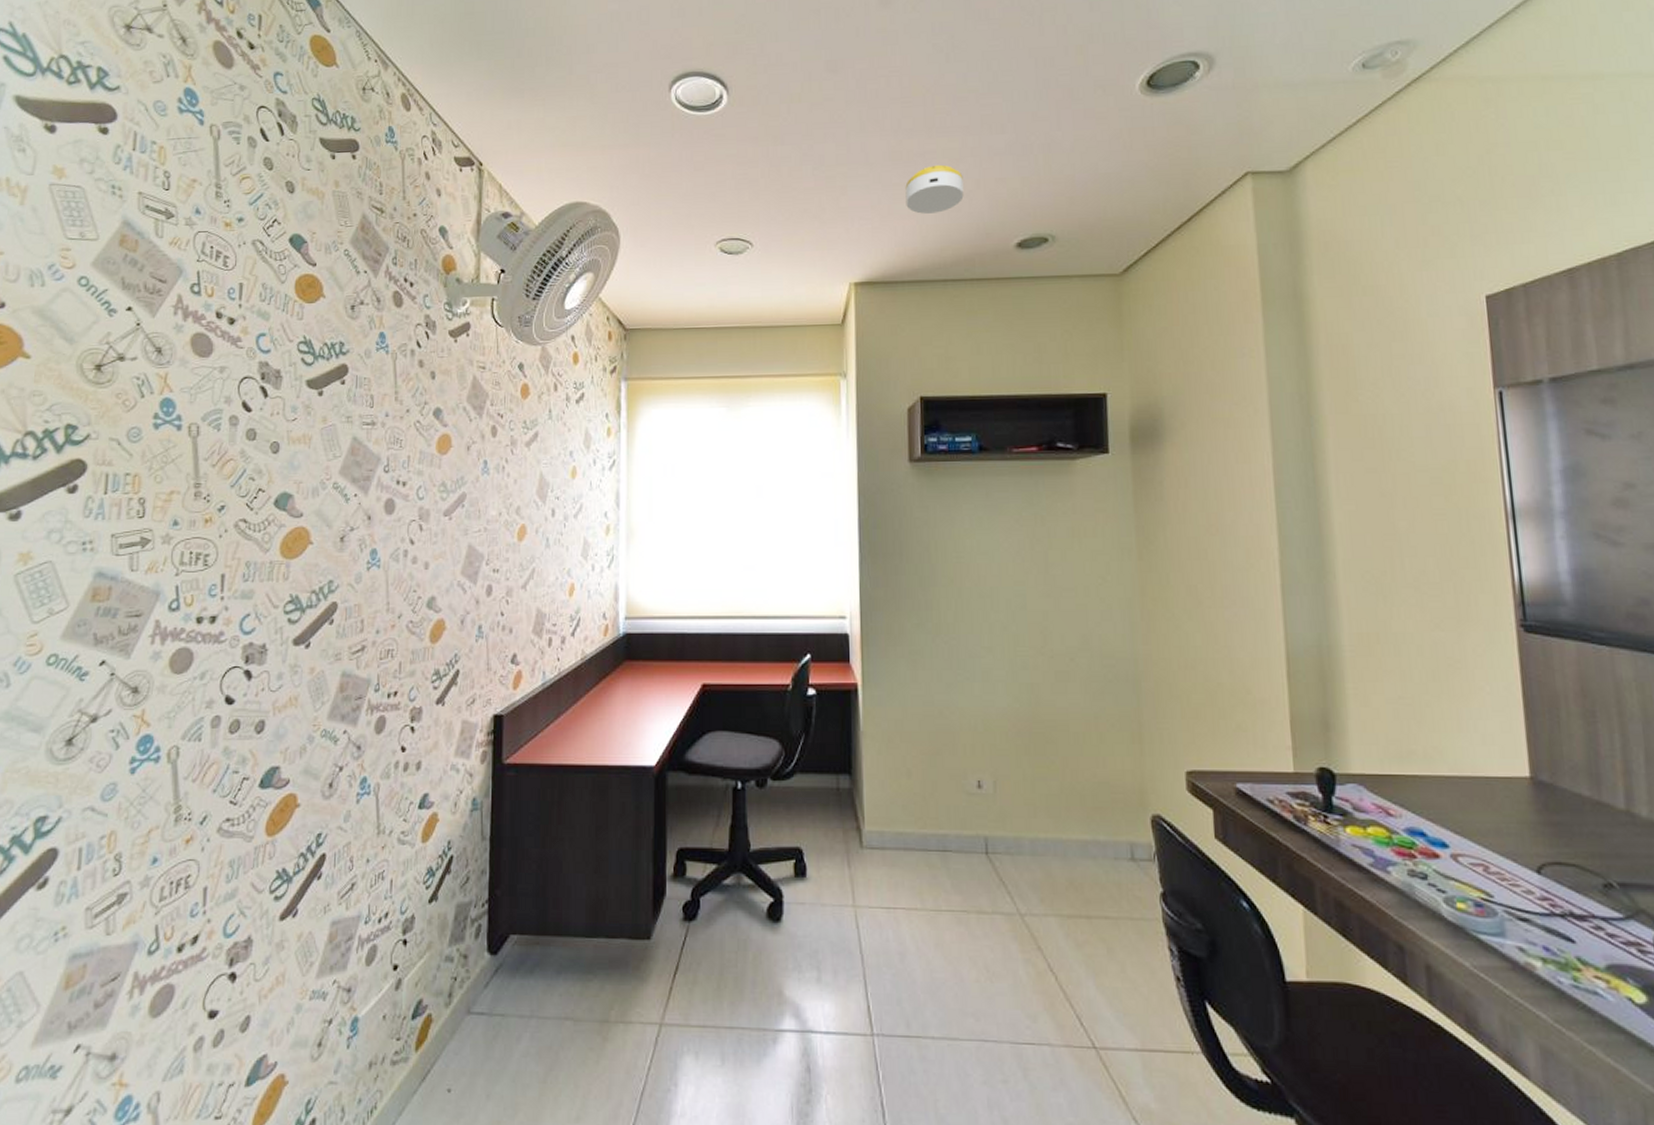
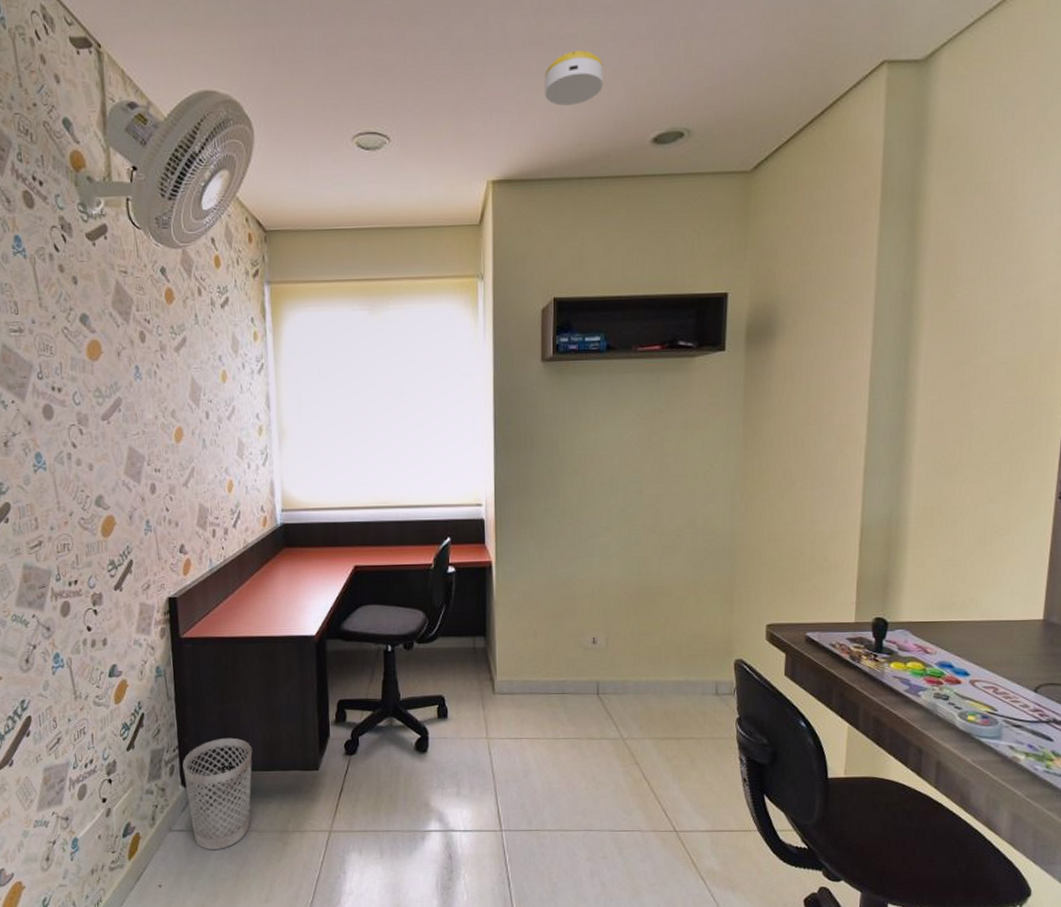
wastebasket: none [491,891,574,1044] -> present [182,737,253,850]

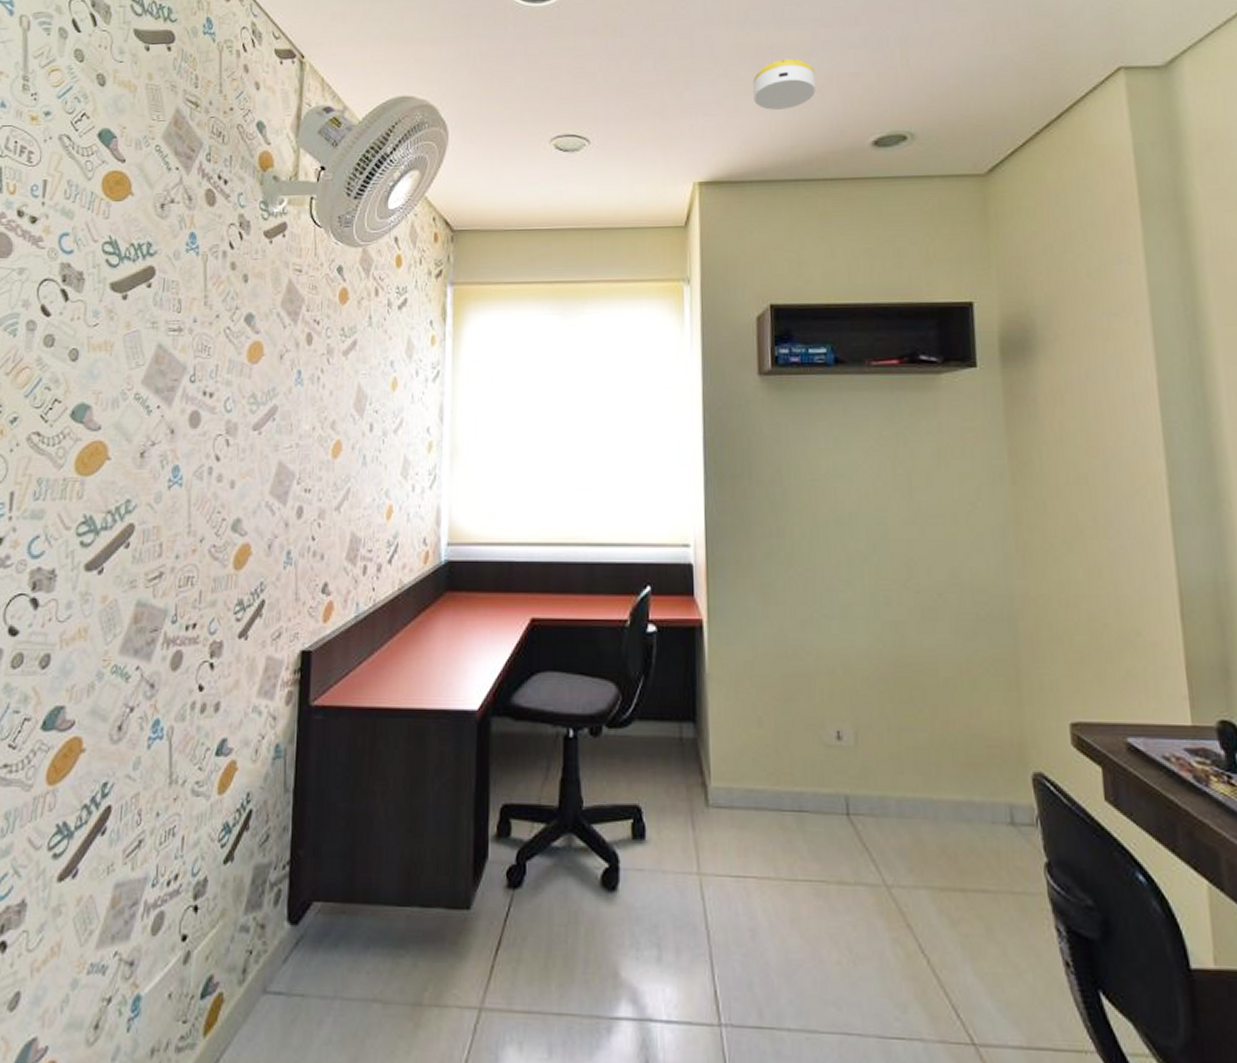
wastebasket: present [182,737,253,850] -> none [292,852,385,1029]

